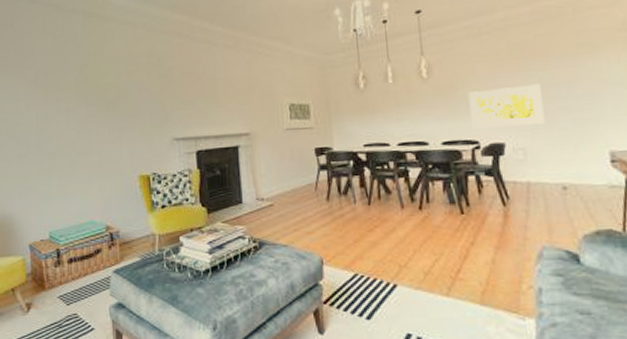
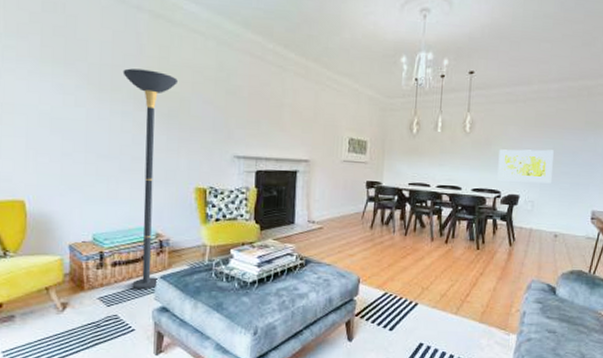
floor lamp: none [64,66,114,286] -> present [123,68,178,290]

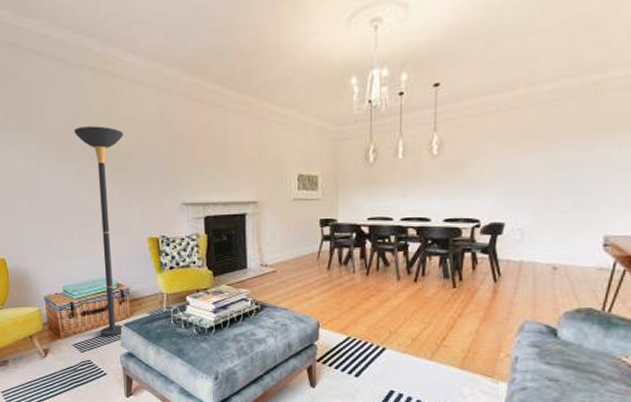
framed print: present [497,149,554,184] -> none [475,166,549,208]

